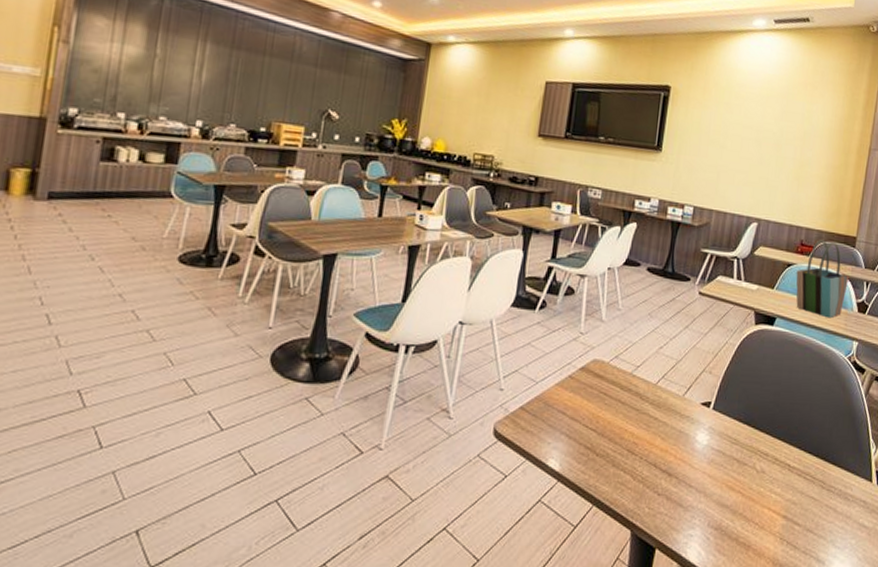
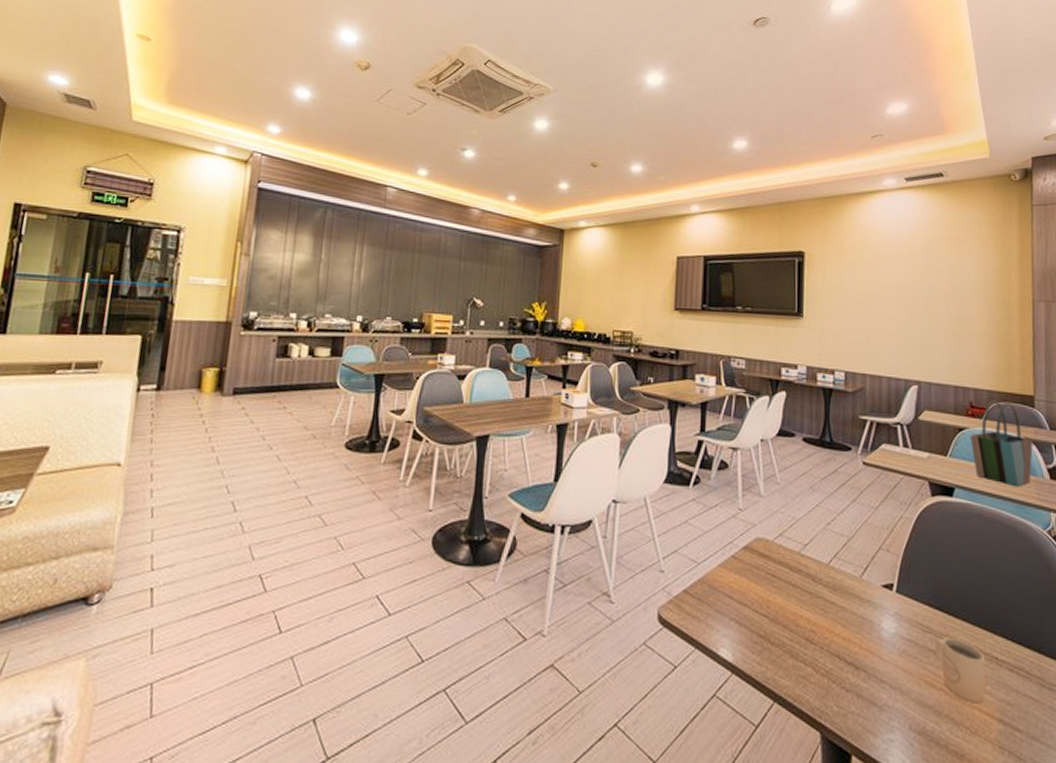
mug: none [738,447,780,503] -> present [934,636,987,704]

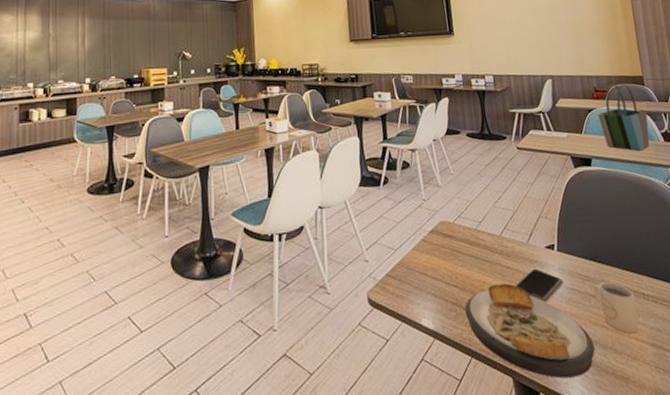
plate: none [773,620,926,744] -> present [464,283,595,379]
smartphone: none [838,608,898,651] -> present [515,268,564,303]

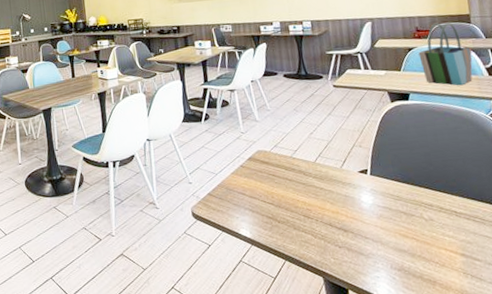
plate: present [464,283,595,379] -> none [279,201,404,280]
smartphone: present [515,268,564,303] -> none [328,189,375,218]
mug: present [593,281,639,334] -> none [404,201,450,245]

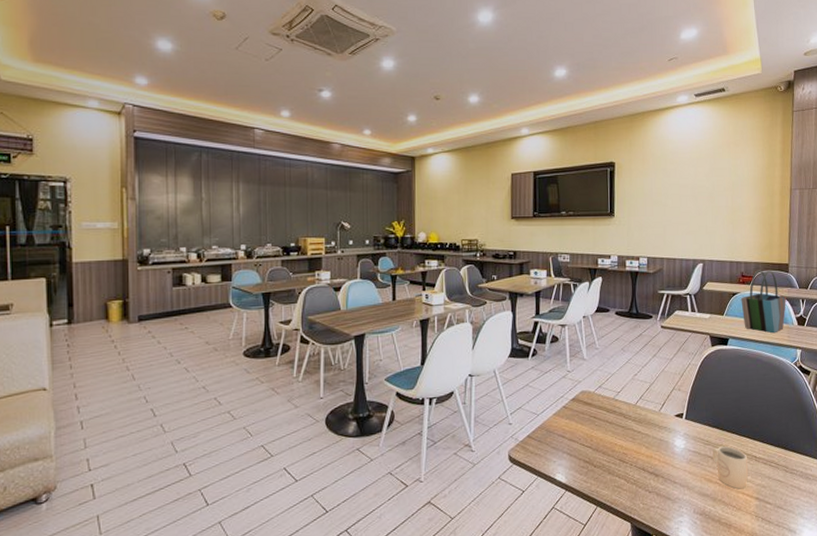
mug: none [404,201,450,245] -> present [712,445,749,489]

